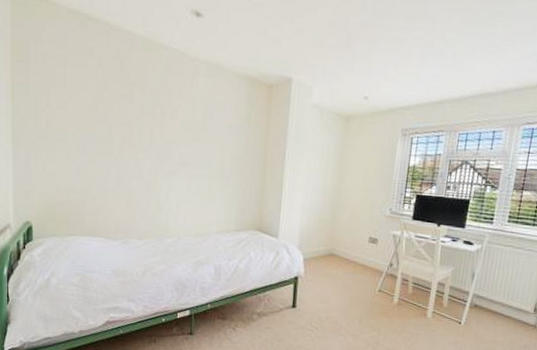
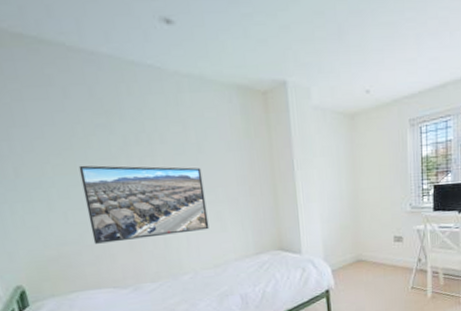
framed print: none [97,126,202,201] -> present [78,165,209,244]

